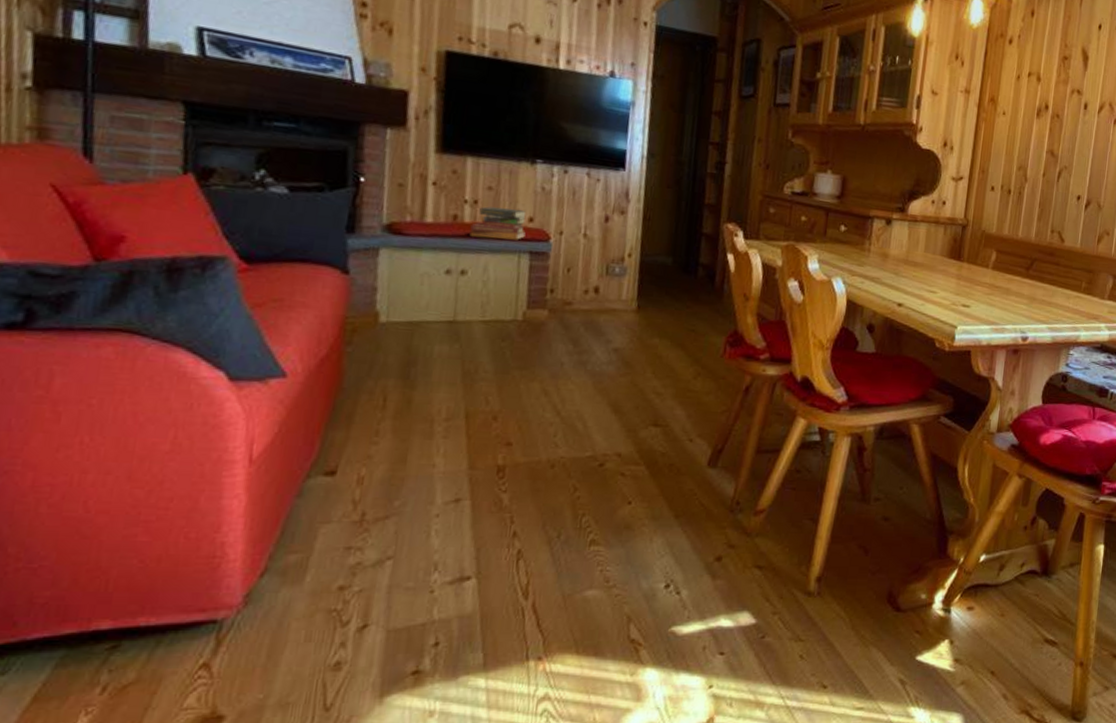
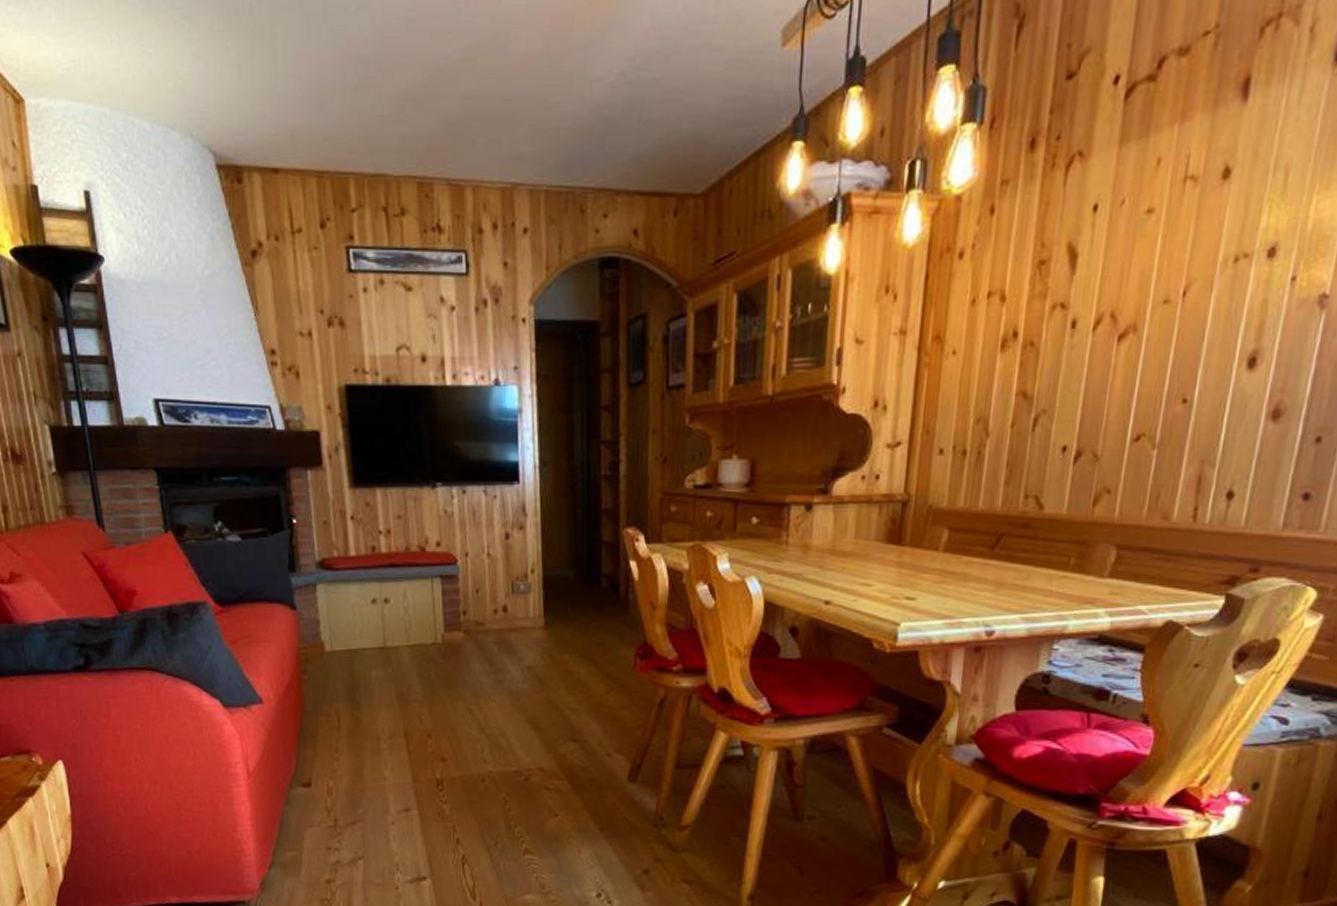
books: present [469,206,526,240] -> none [387,534,435,566]

